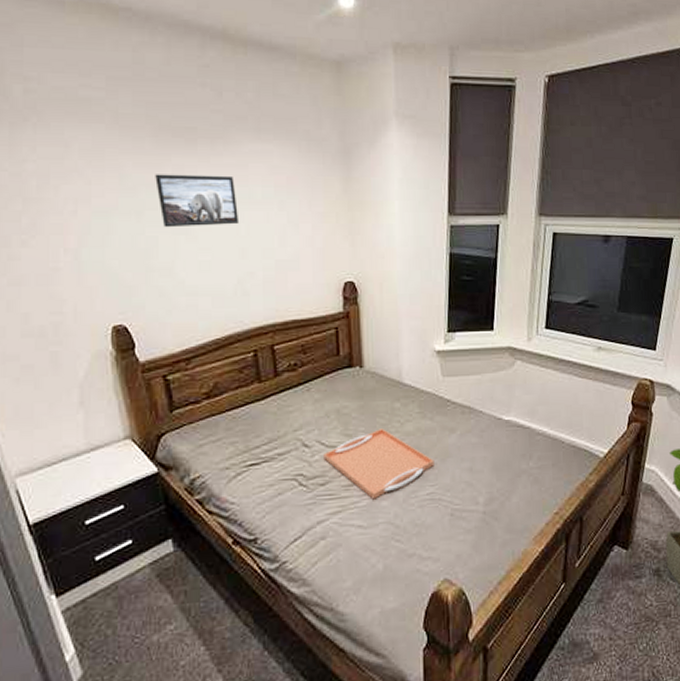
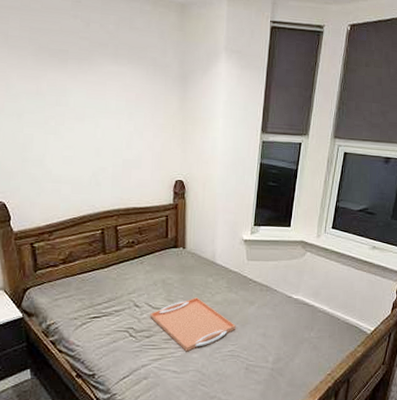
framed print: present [155,174,240,228] -> none [33,85,97,129]

